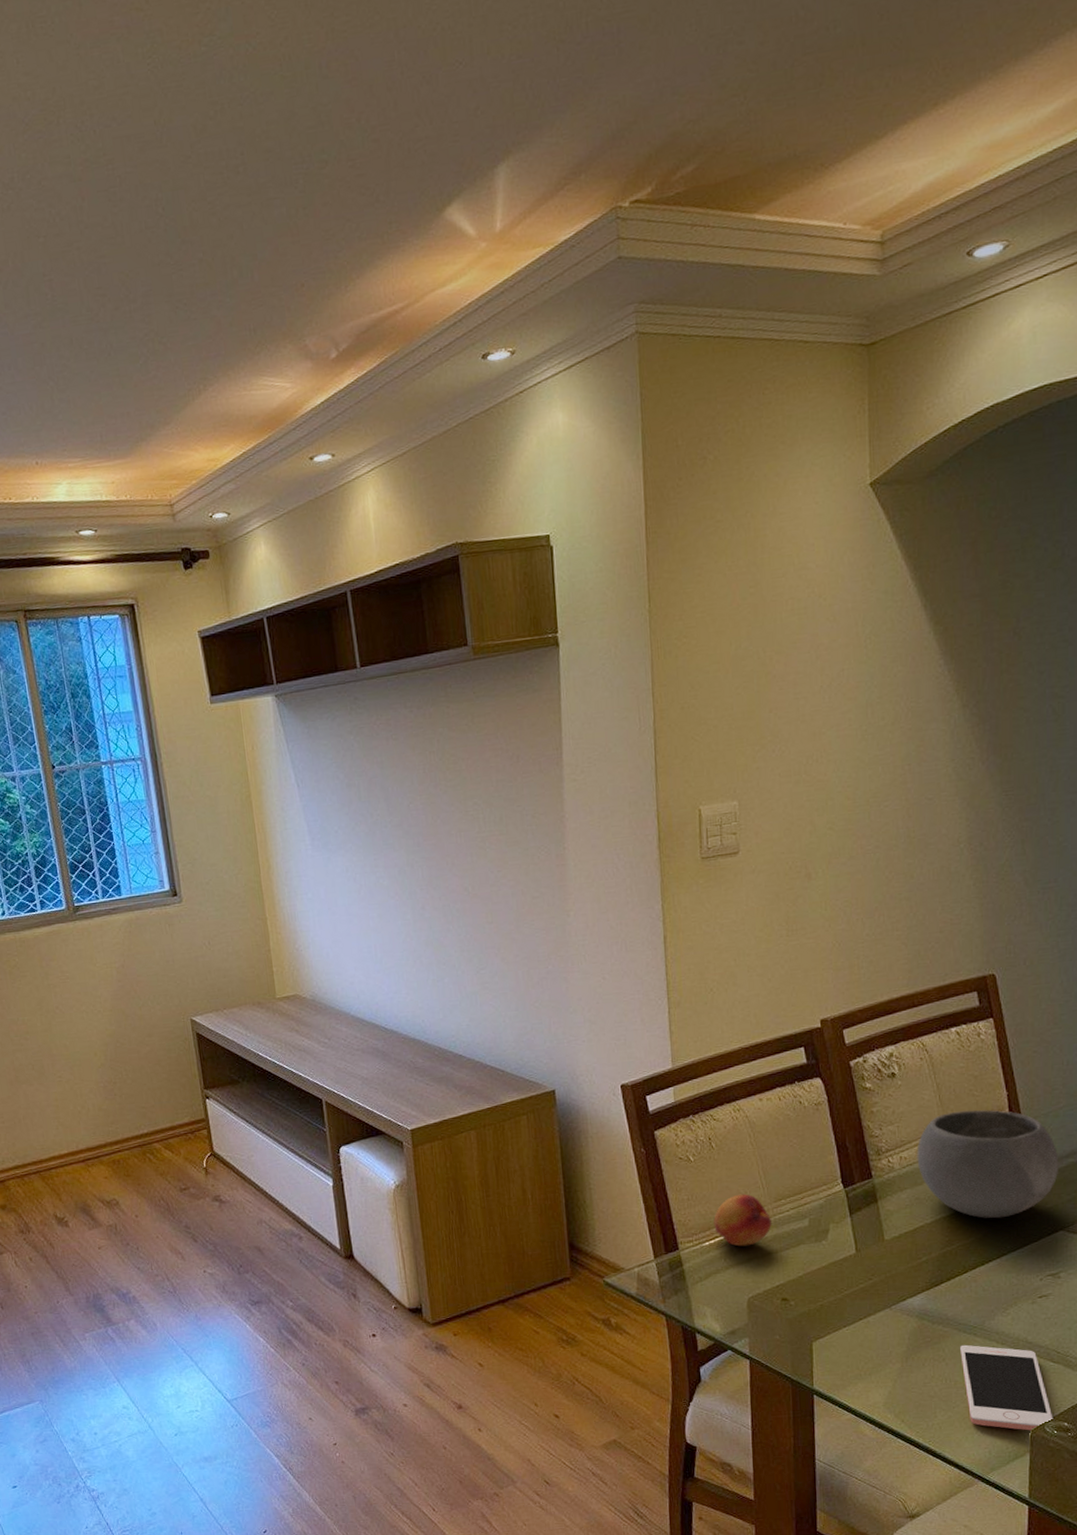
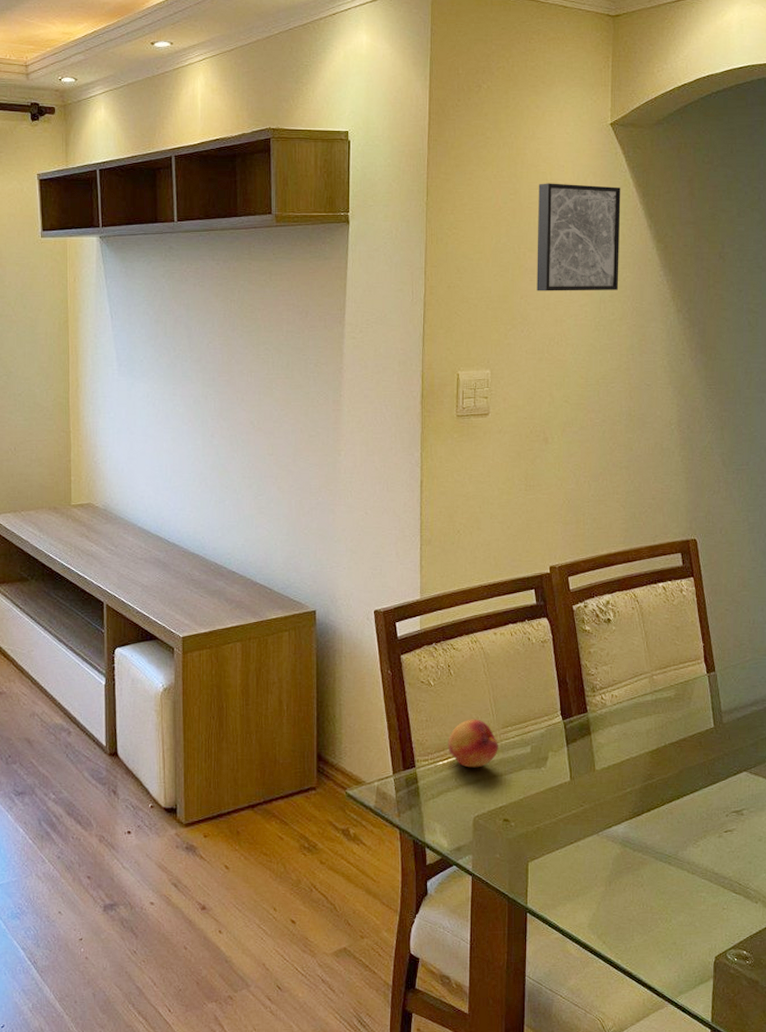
wall art: none [783,562,889,702] -> present [537,183,621,291]
bowl: present [917,1110,1059,1219] -> none [626,657,745,757]
cell phone: present [960,1344,1053,1431] -> none [656,872,734,957]

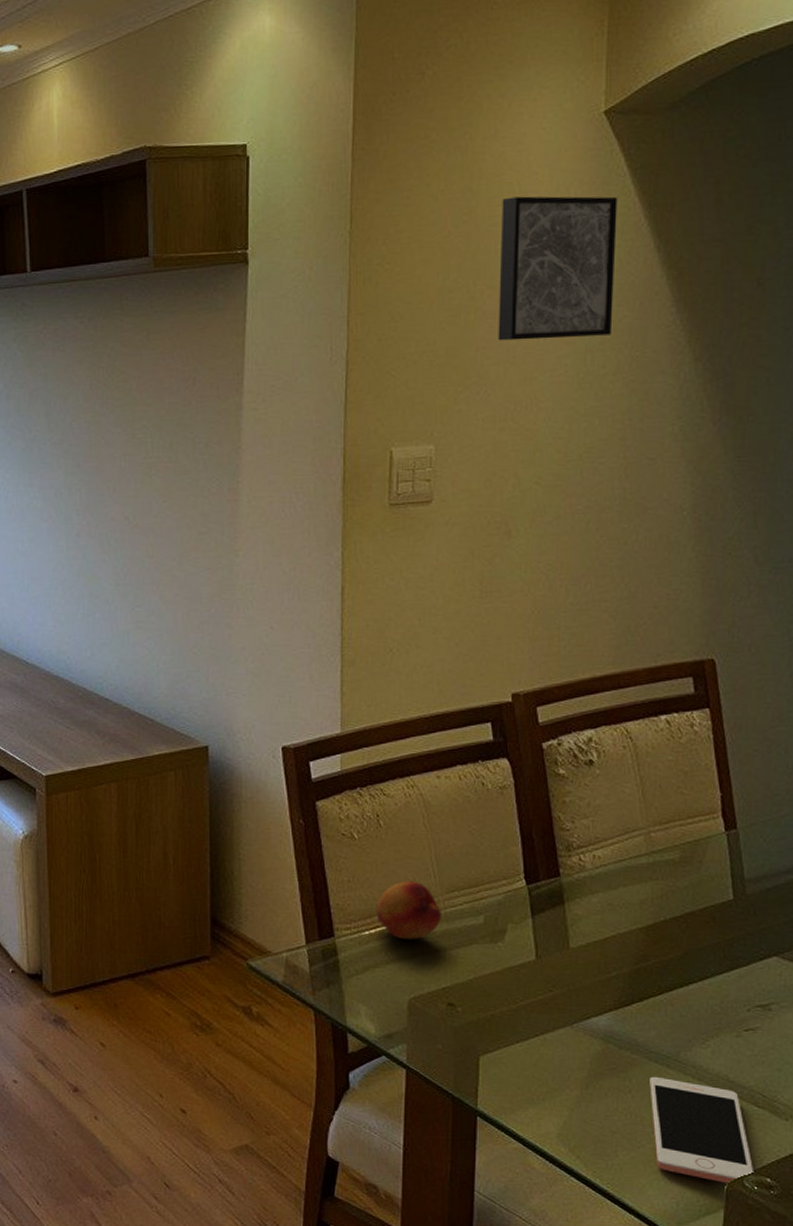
cell phone: none [656,872,734,957] -> present [649,1076,754,1184]

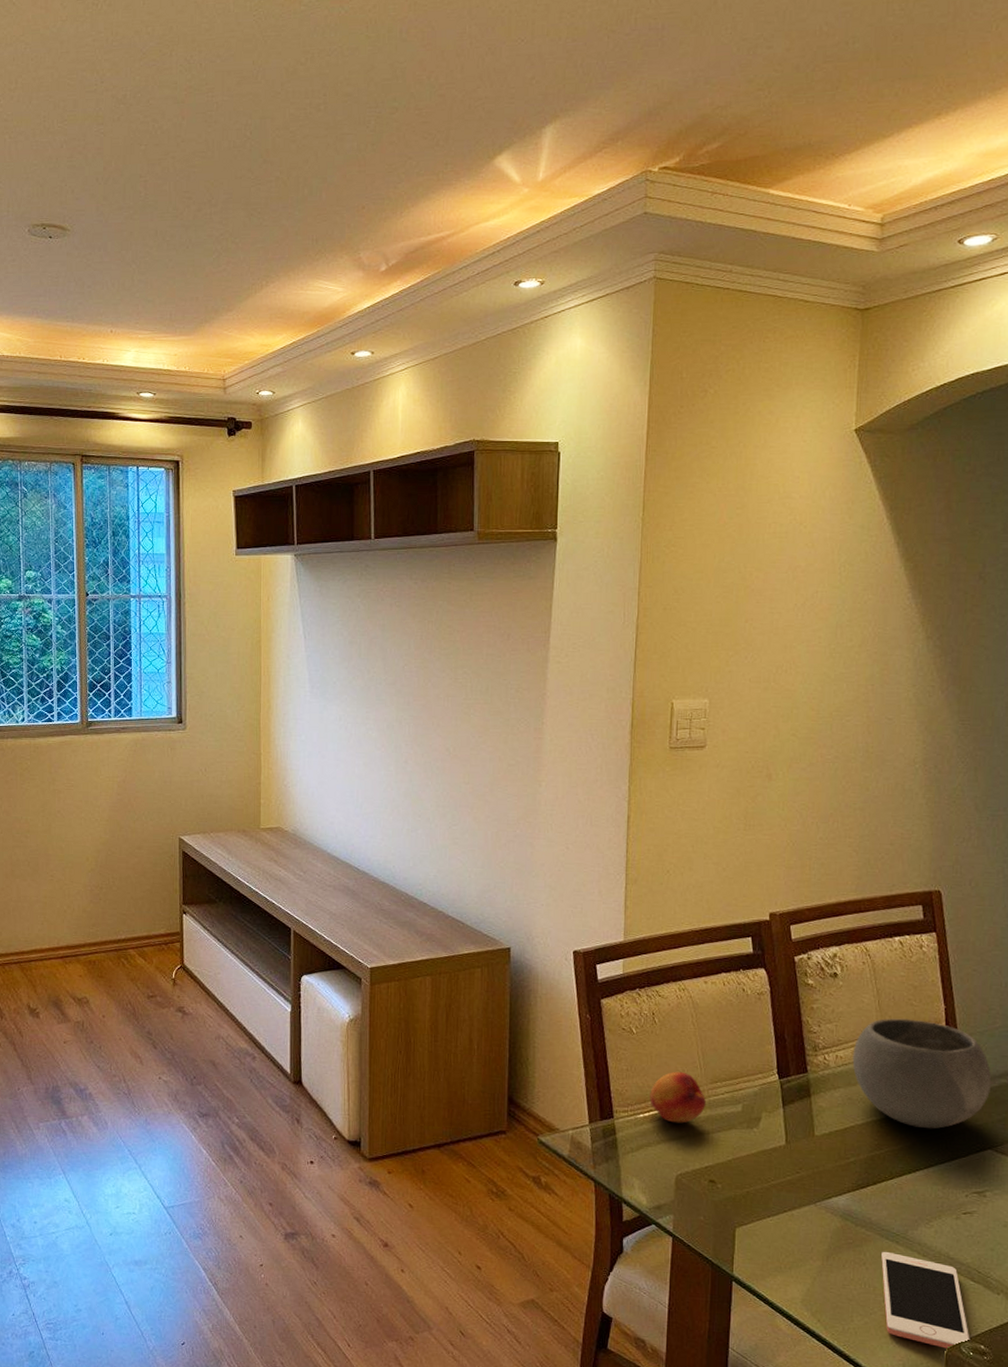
wall art: present [498,196,618,341] -> none [764,496,865,615]
bowl: none [612,809,777,936] -> present [852,1018,992,1129]

